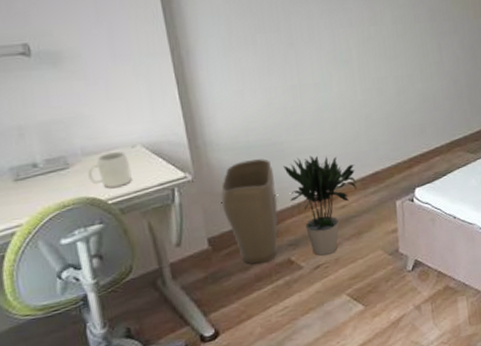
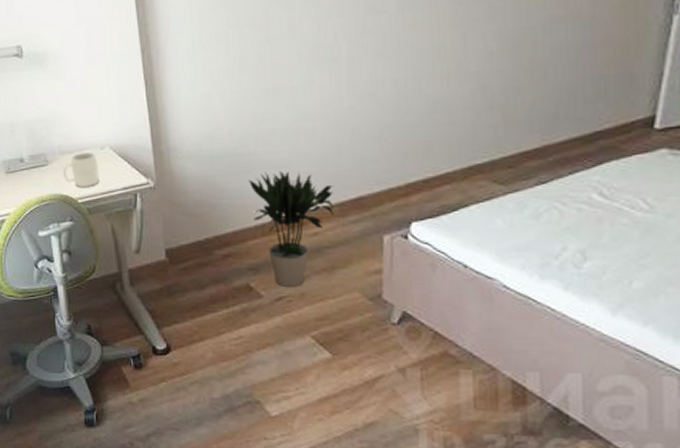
laundry basket: present [220,159,278,264] -> none [180,170,239,284]

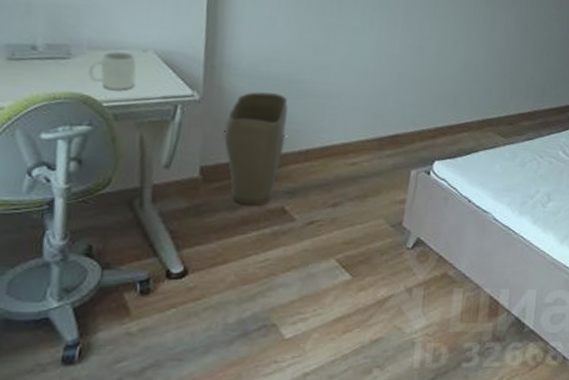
laundry basket: none [180,170,239,284] -> present [224,92,288,206]
potted plant: present [249,171,334,287] -> none [298,100,377,212]

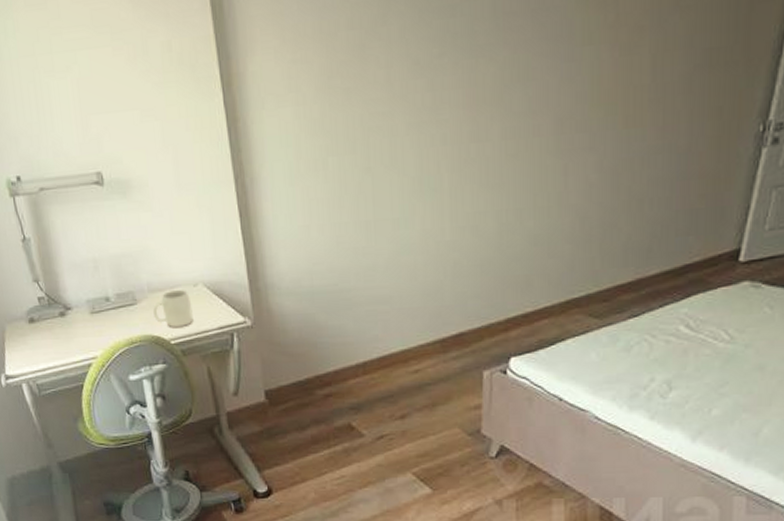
laundry basket: present [224,92,288,206] -> none [279,307,340,424]

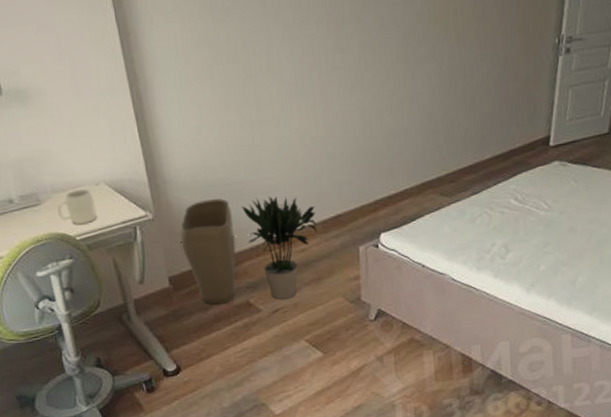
laundry basket: none [279,307,340,424] -> present [180,198,237,304]
potted plant: none [350,307,435,425] -> present [242,196,318,300]

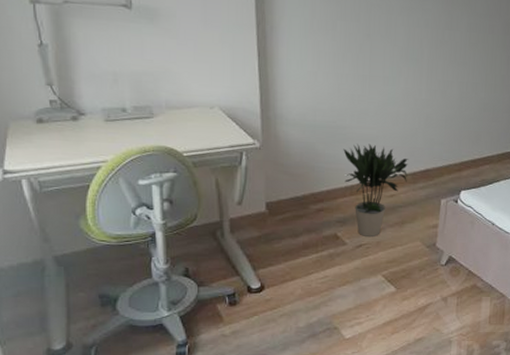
mug: present [57,188,97,225] -> none [169,109,207,143]
laundry basket: present [180,198,237,304] -> none [282,138,333,233]

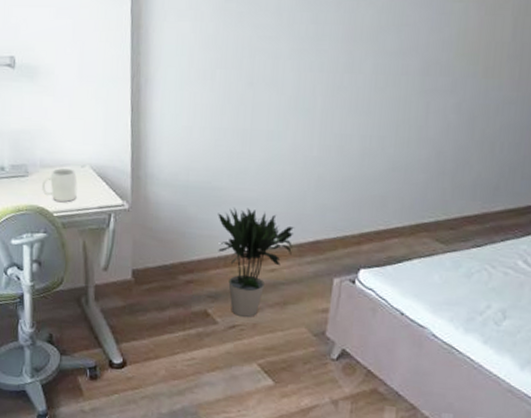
mug: none [169,109,207,143] -> present [42,167,78,203]

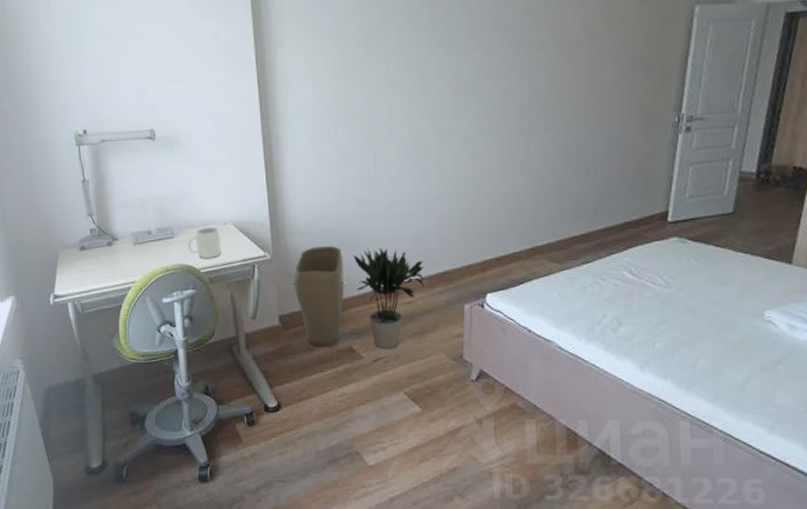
laundry basket: none [150,200,207,308] -> present [293,246,344,346]

